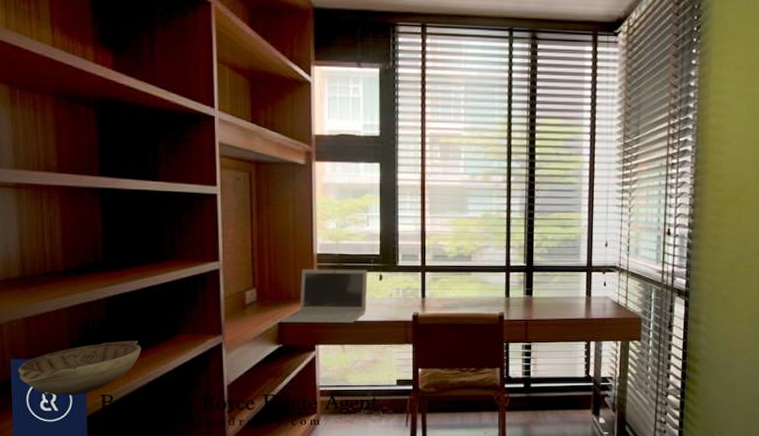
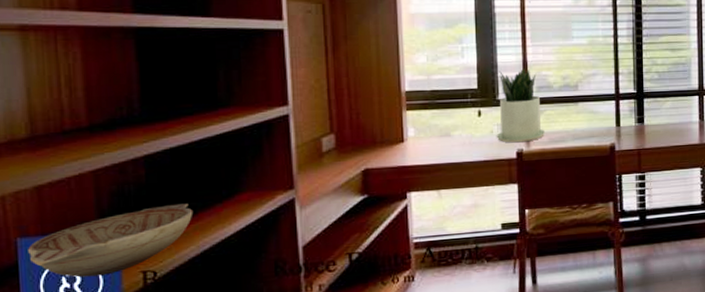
laptop: present [280,269,368,323] -> none [364,105,465,170]
planter: none [395,238,440,307] -> present [496,68,546,143]

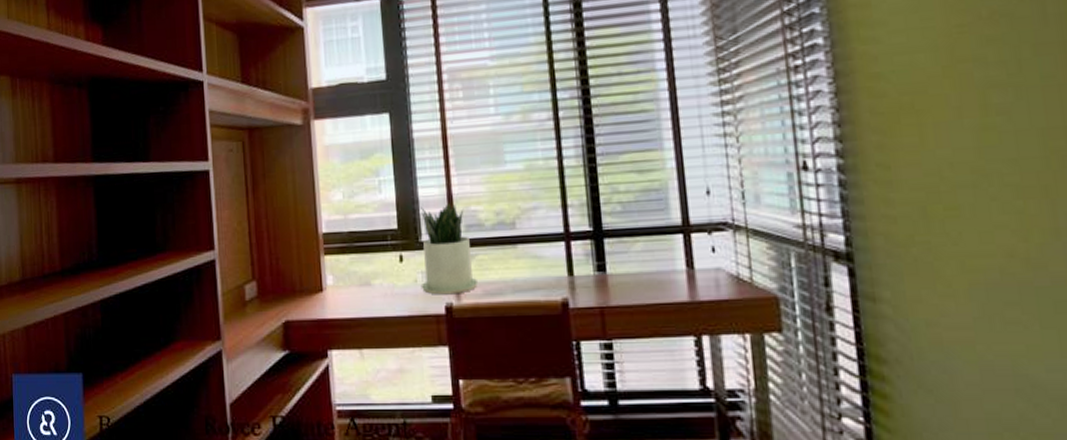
decorative bowl: present [28,203,194,278] -> none [19,349,138,417]

